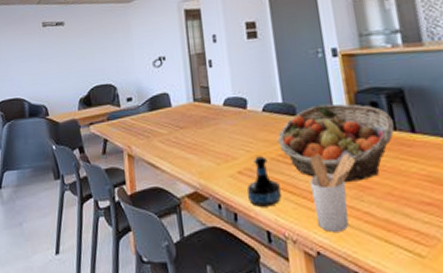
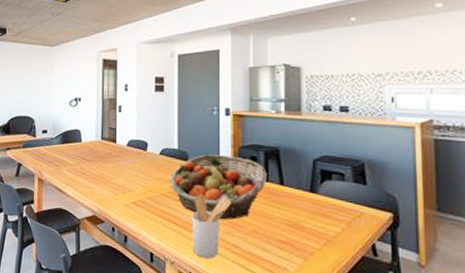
tequila bottle: present [246,156,281,207] -> none [137,191,166,233]

